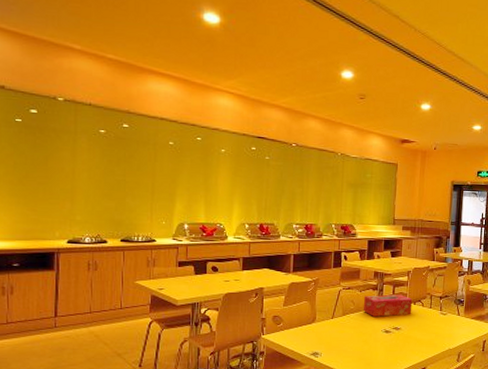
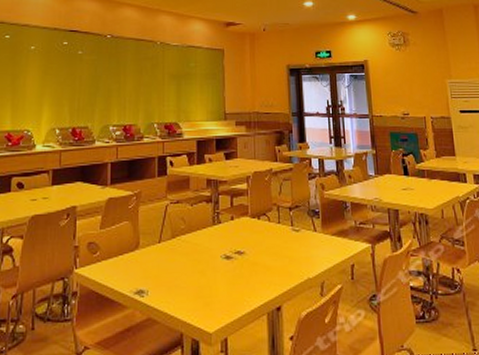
tissue box: present [363,294,413,317] -> none [196,207,256,238]

